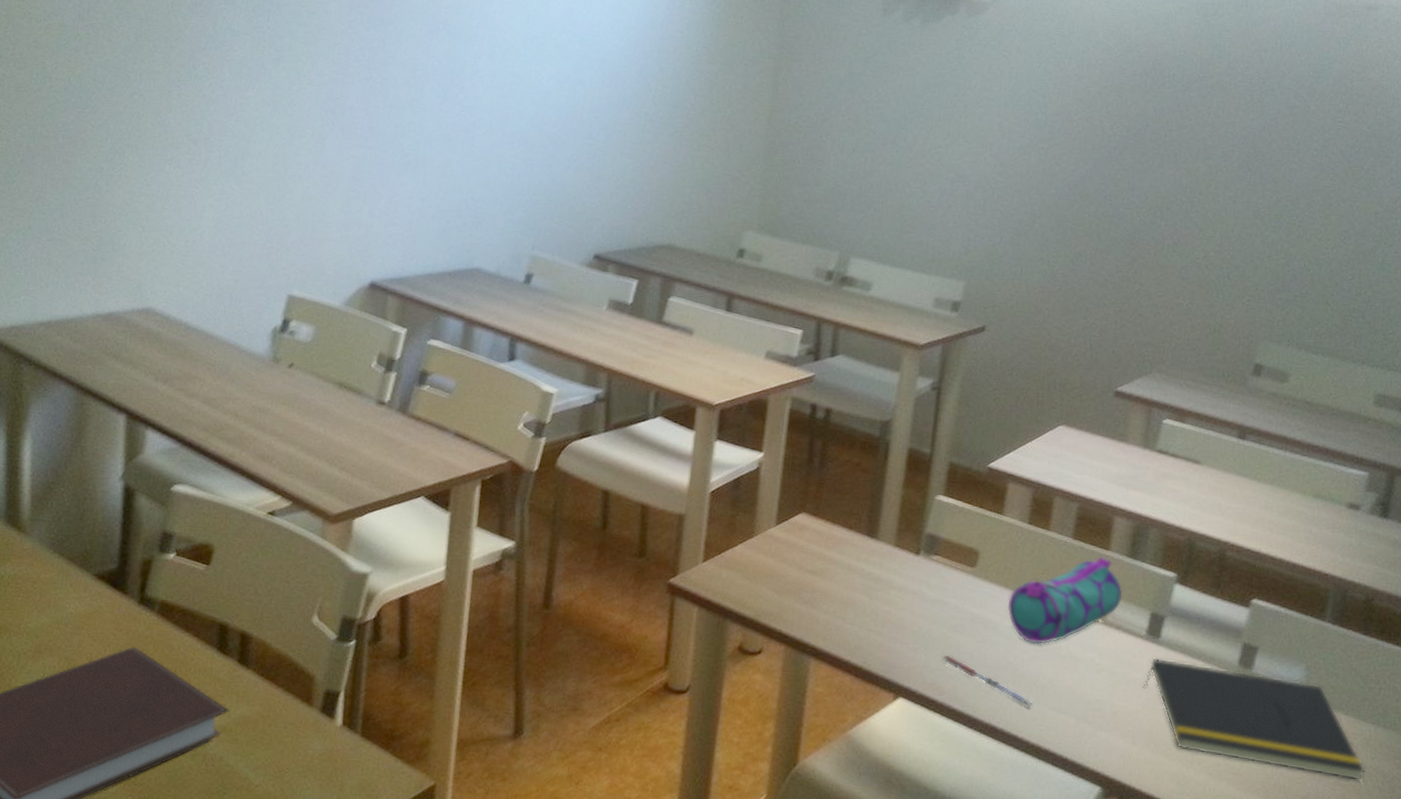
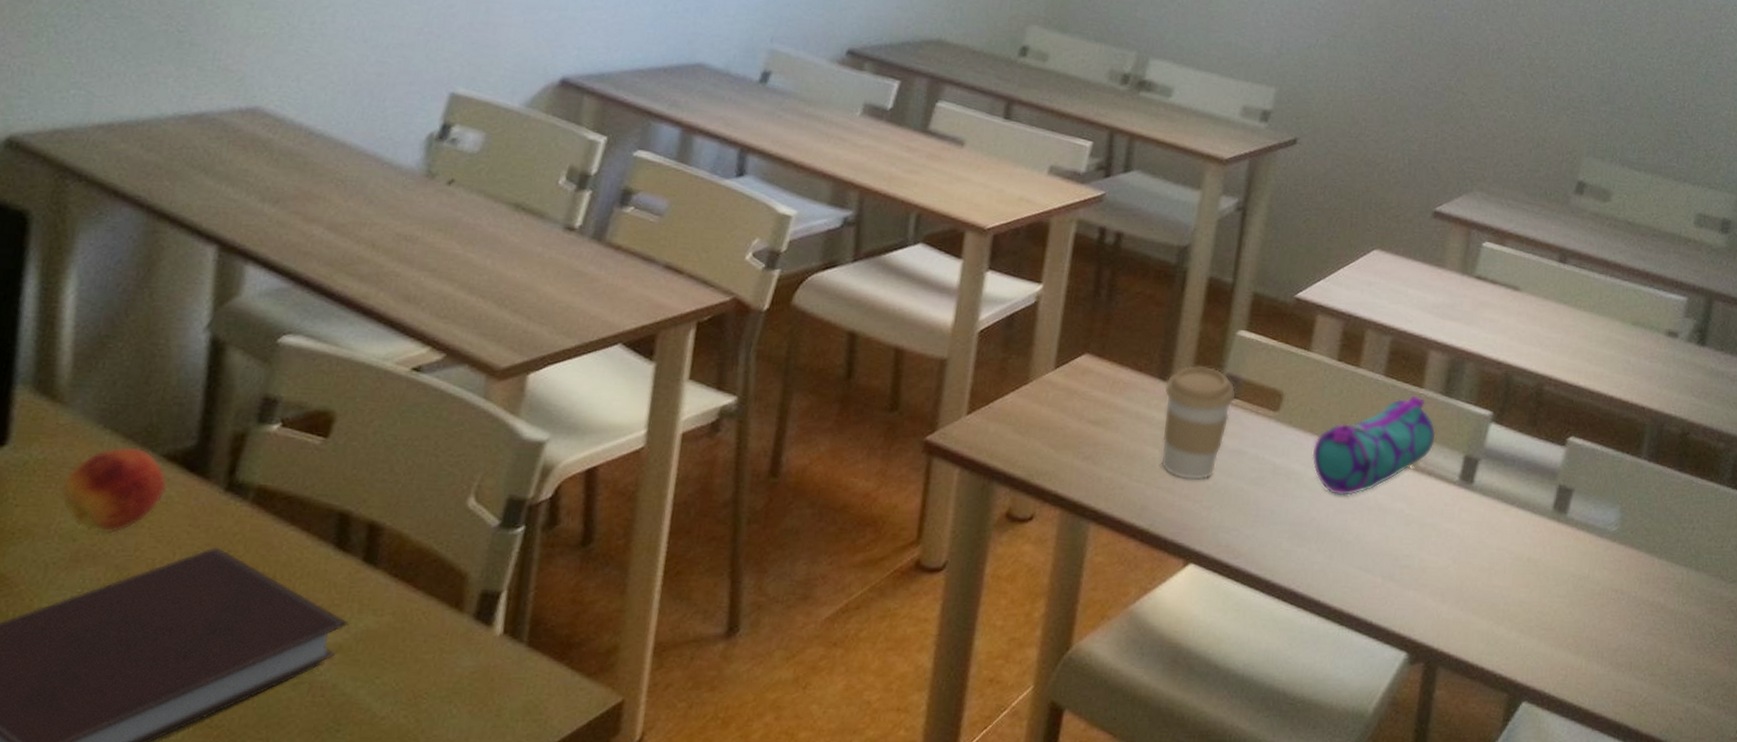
fruit: none [27,567,98,633] -> present [61,447,167,534]
coffee cup: none [872,525,936,625] -> present [1162,365,1236,480]
pen: present [942,655,1034,707] -> none [1239,512,1338,567]
notepad: present [1143,658,1365,782] -> none [1454,505,1677,630]

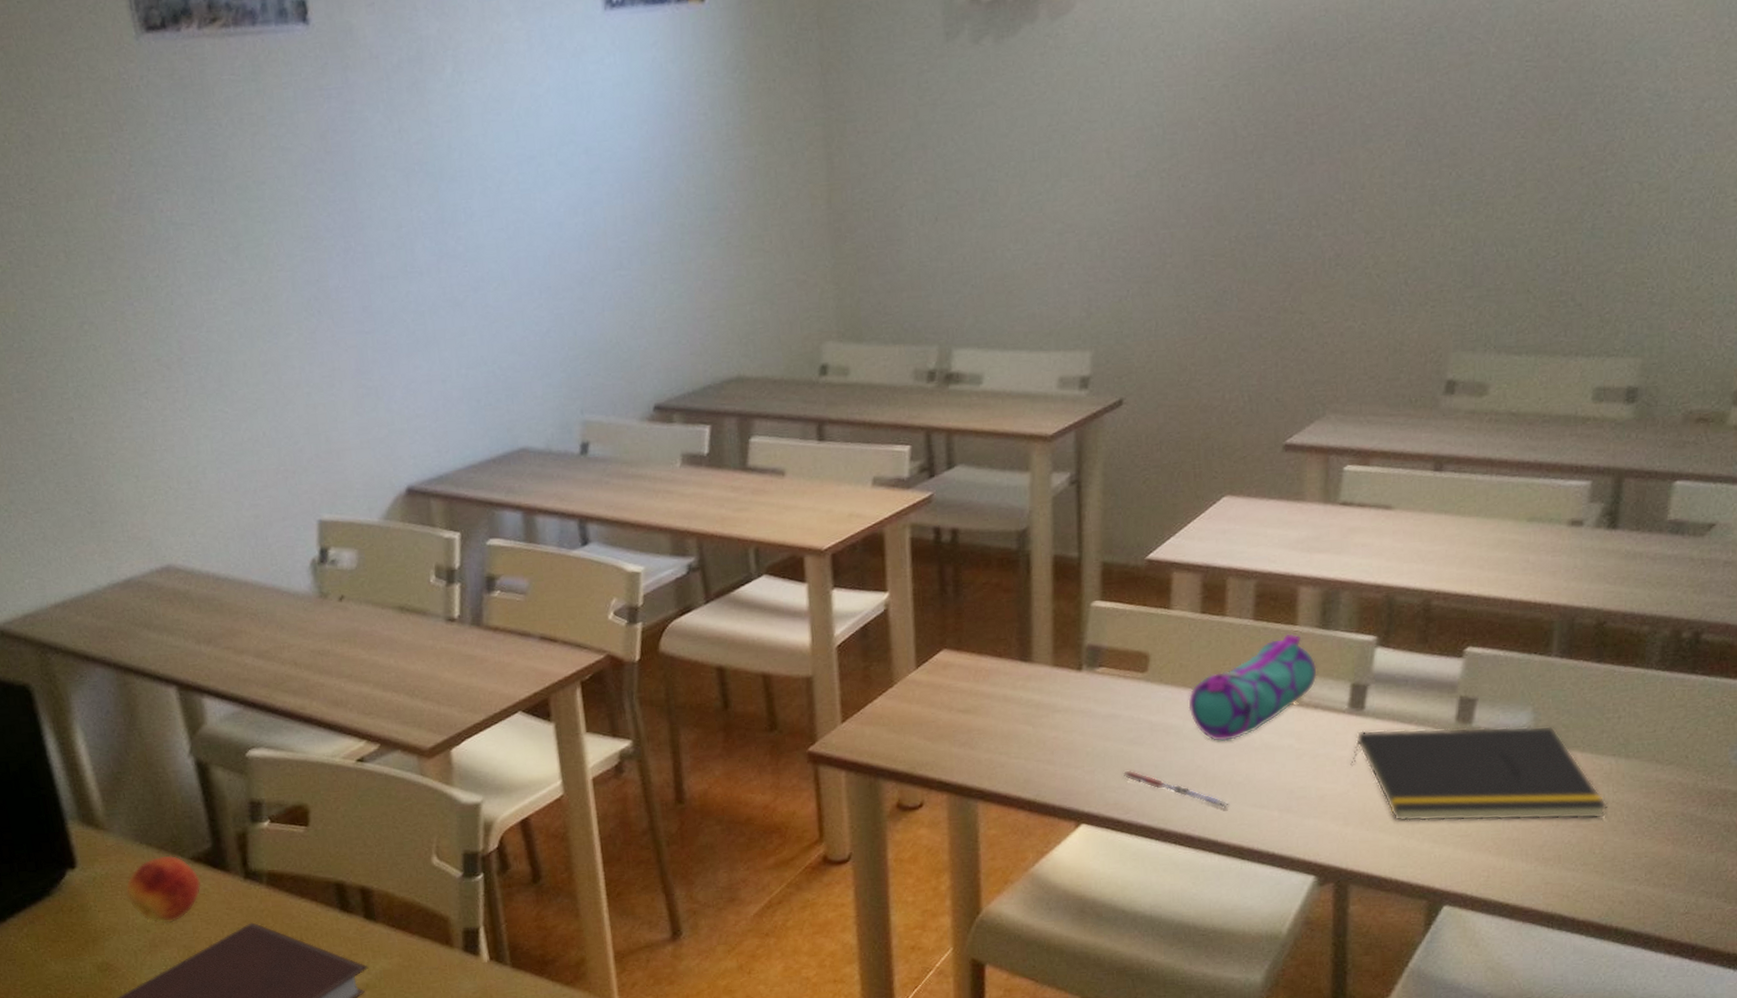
coffee cup: present [1162,365,1236,480] -> none [1027,641,1100,749]
pen: none [1239,512,1338,567] -> present [1122,770,1230,808]
notepad: none [1454,505,1677,630] -> present [1350,725,1607,822]

